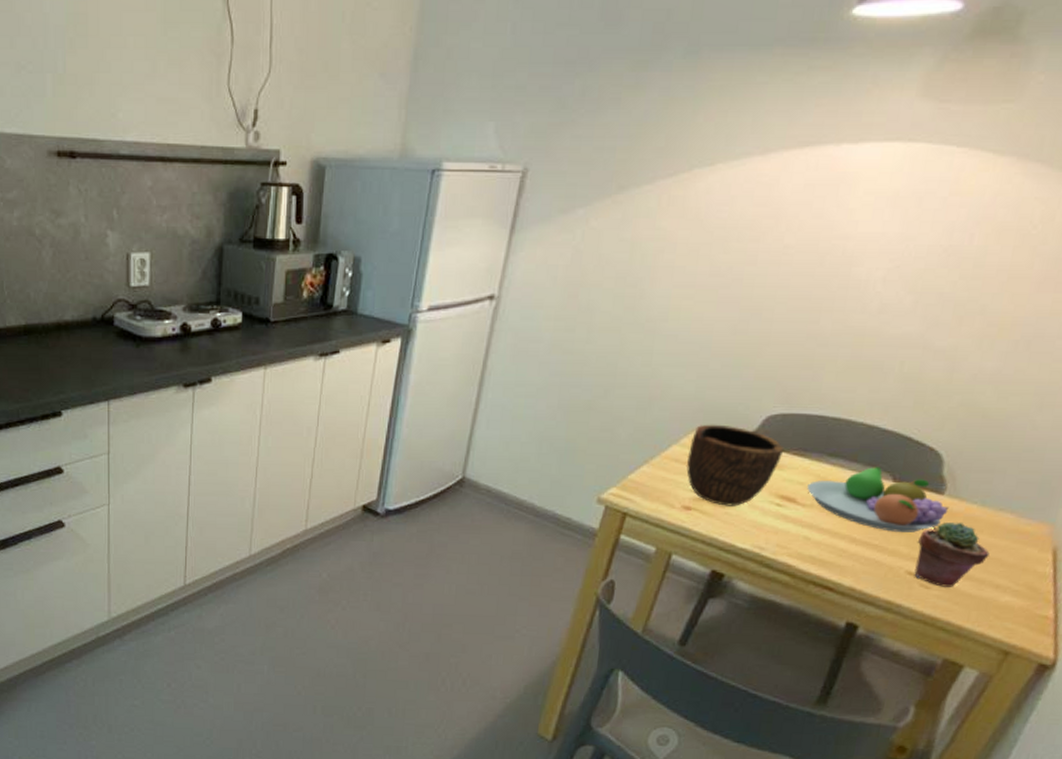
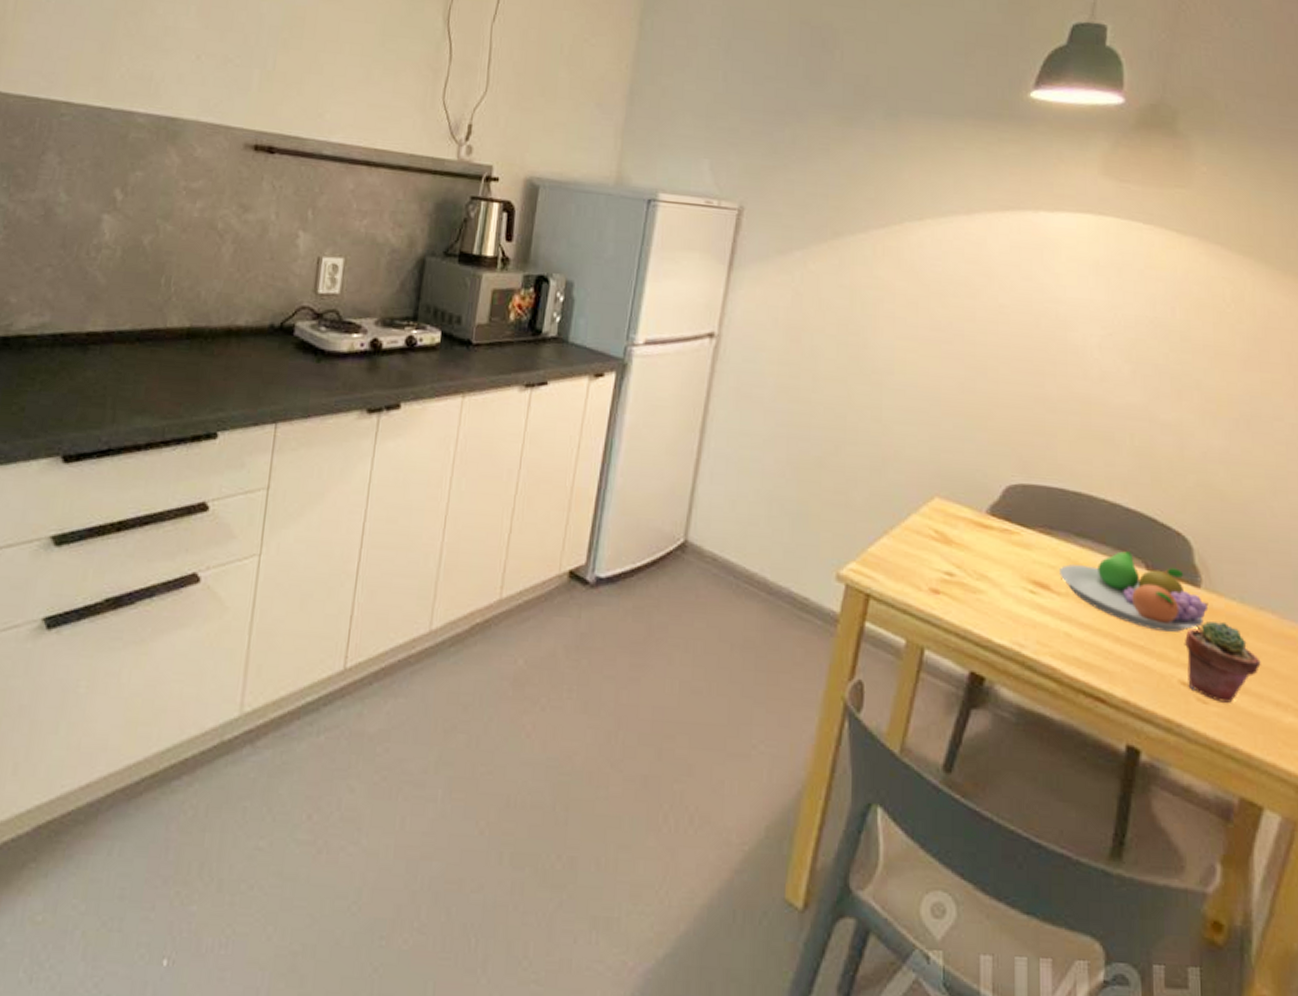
bowl: present [686,424,785,506] -> none [930,491,1029,592]

